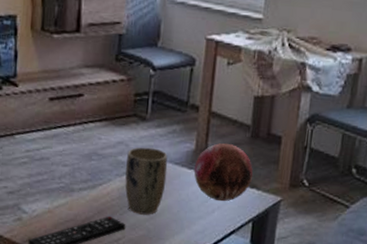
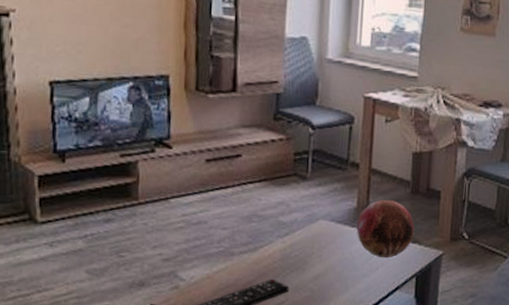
plant pot: present [125,147,168,215] -> none [287,206,330,276]

